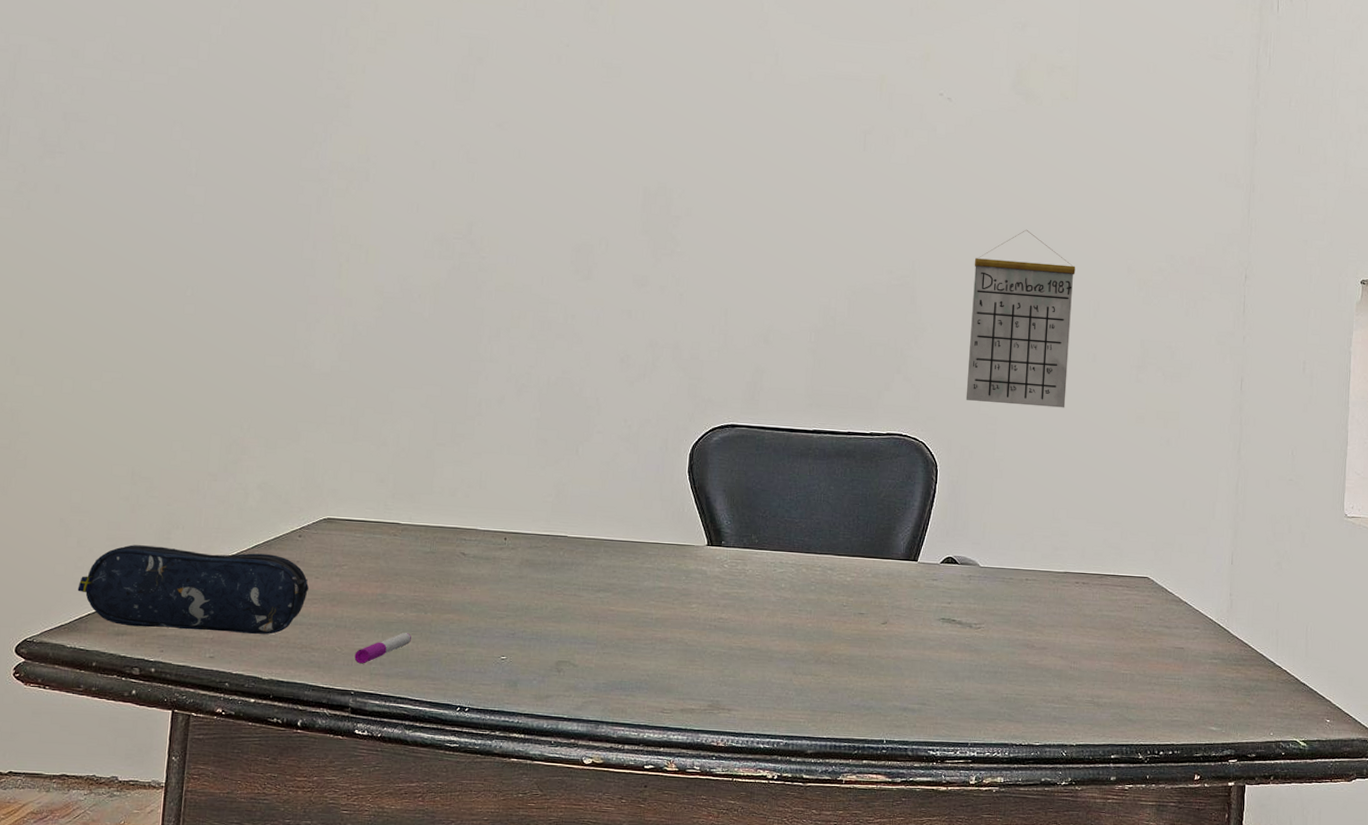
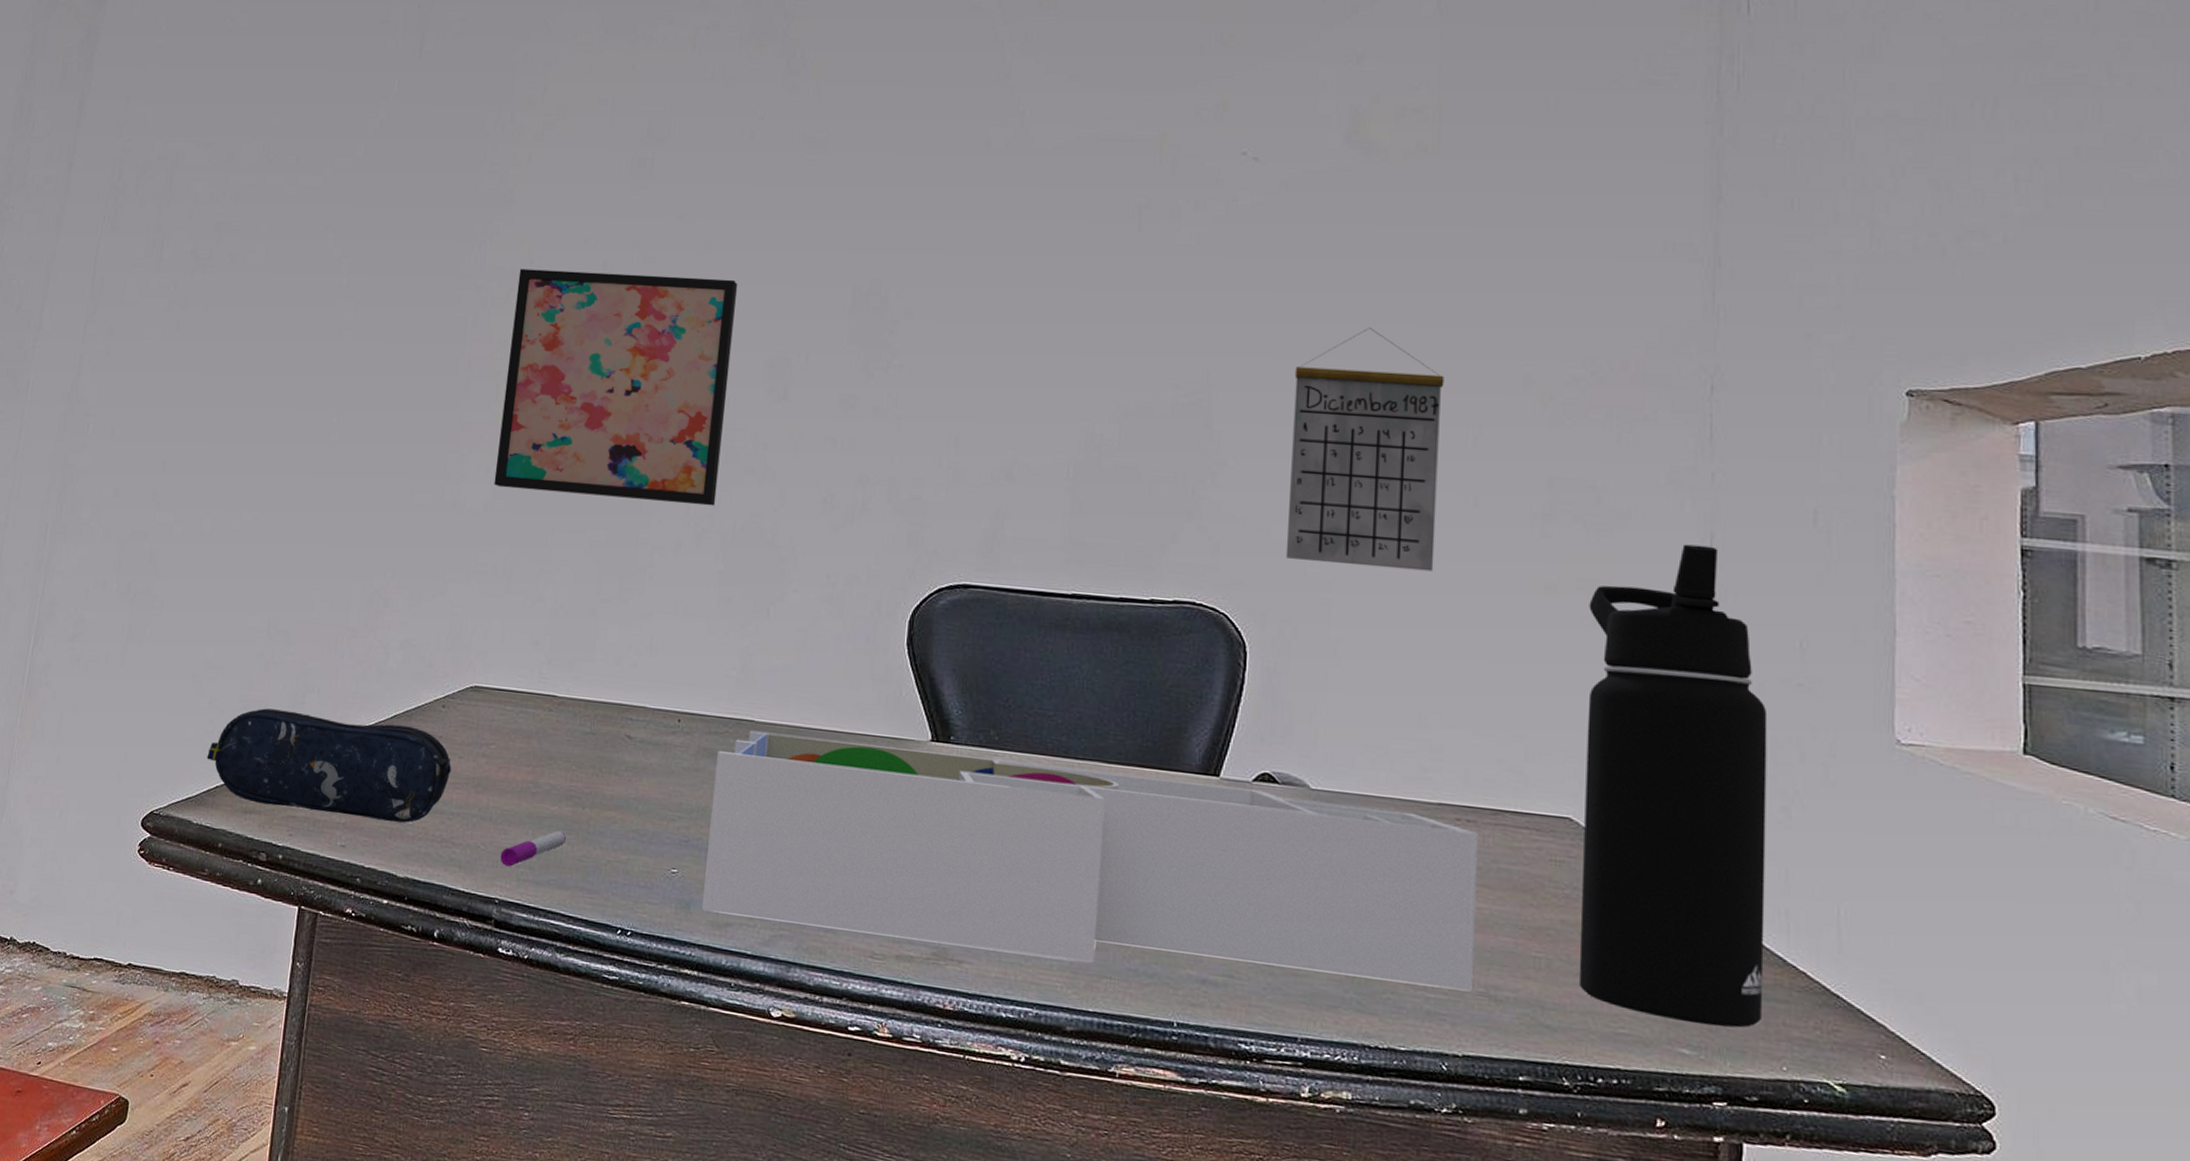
wall art: none [339,164,549,366] -> present [494,268,738,506]
desk organizer: none [526,544,1090,702] -> present [701,730,1479,990]
water bottle: none [1150,386,1271,711] -> present [1579,544,1768,1028]

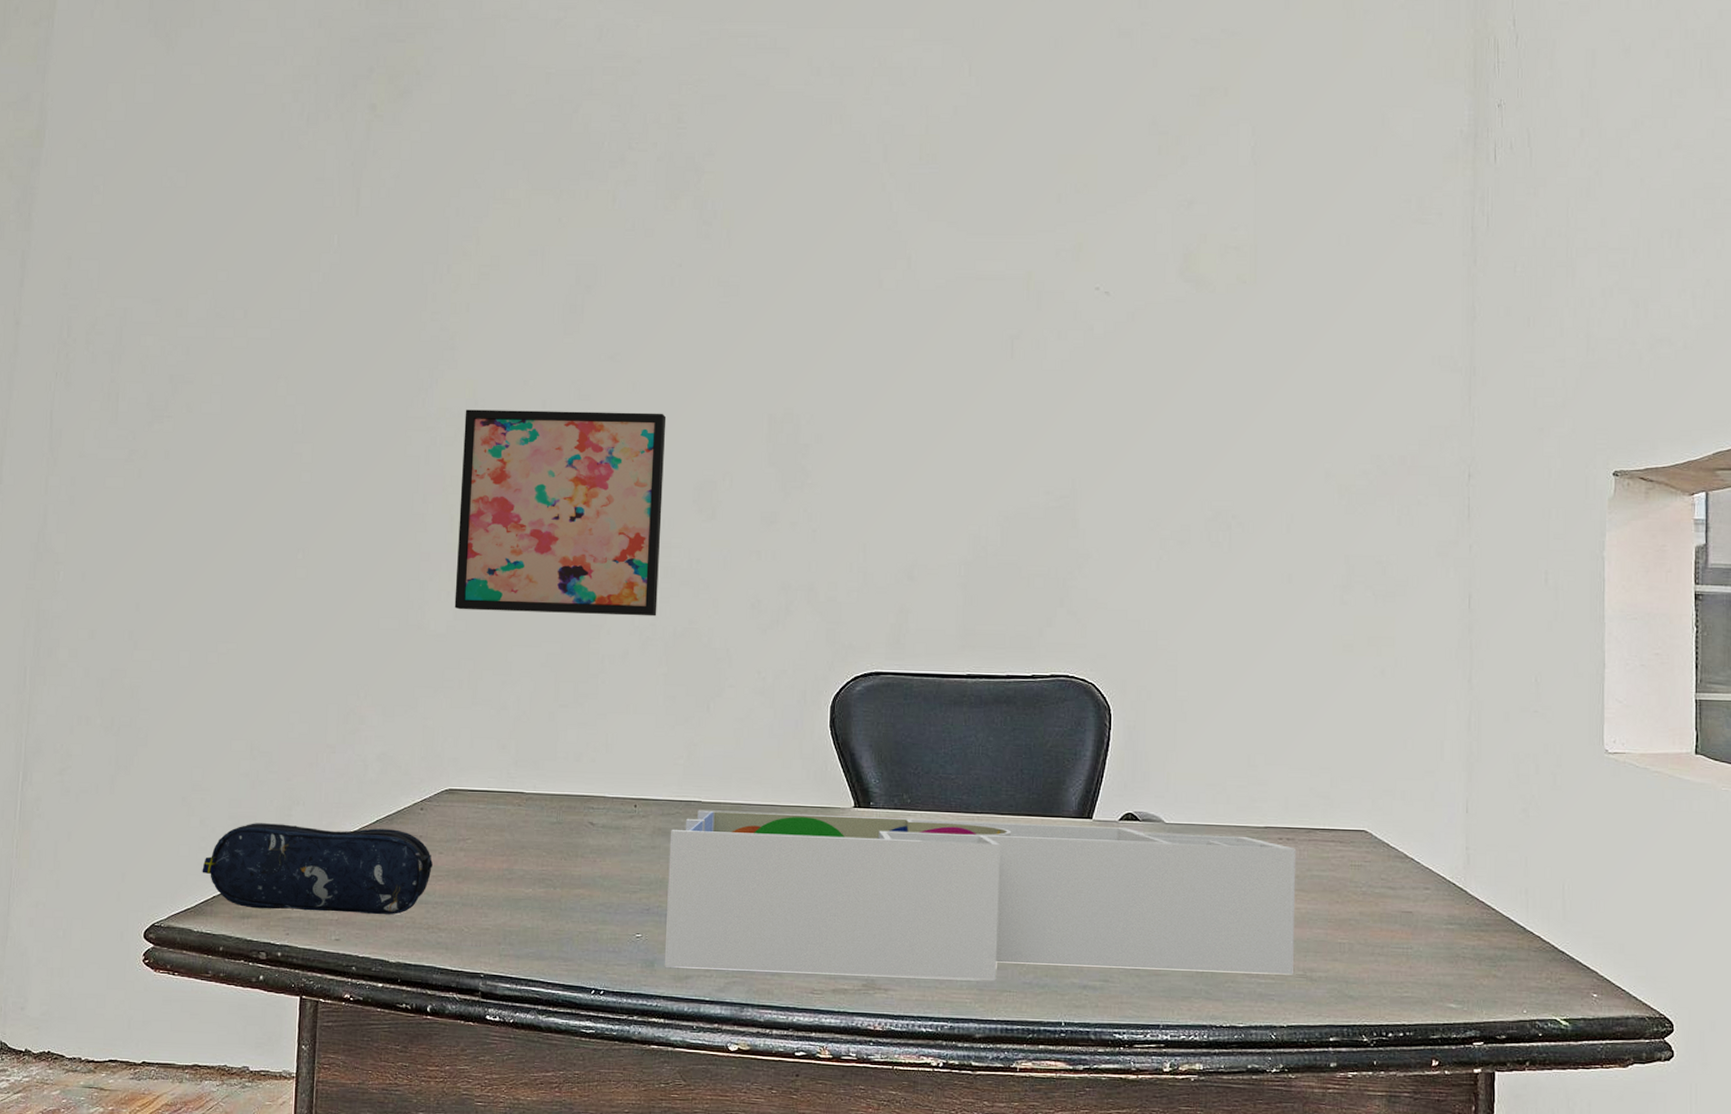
pen: present [500,831,566,867] -> none [482,910,541,945]
calendar: present [1285,327,1445,572] -> none [1140,435,1263,638]
water bottle: present [1579,544,1768,1028] -> none [1373,604,1512,984]

